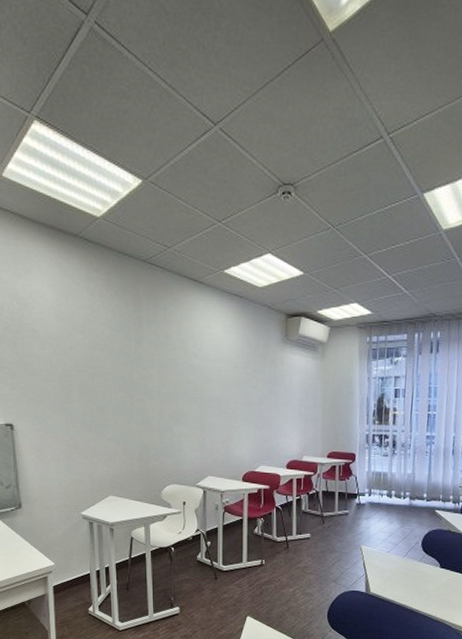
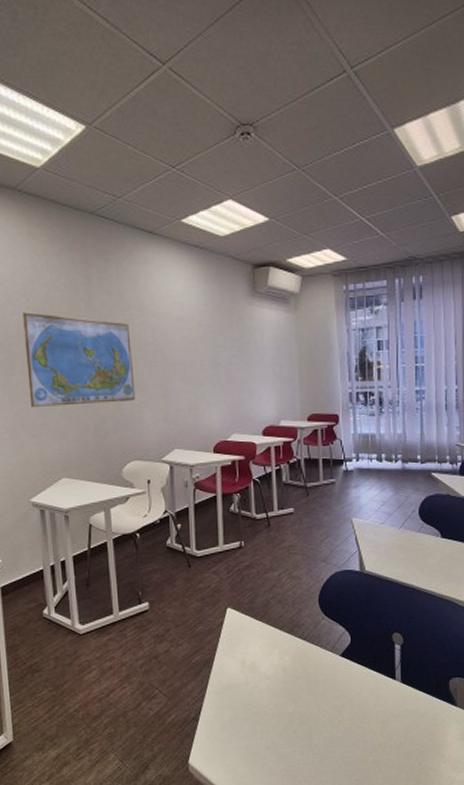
world map: none [80,348,176,433] -> present [22,312,136,408]

